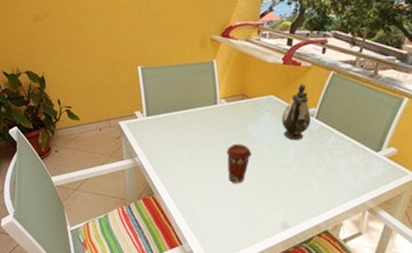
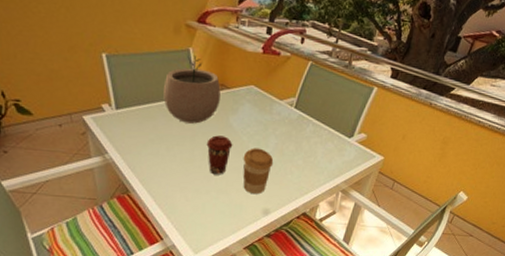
plant pot: none [187,67,242,132] -> present [162,55,221,124]
coffee cup: none [261,158,293,207] -> present [243,148,274,195]
teapot: present [282,83,312,141] -> none [262,73,291,130]

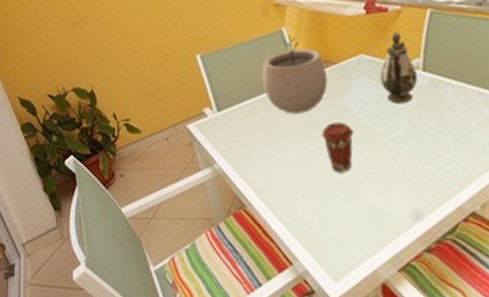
coffee cup: present [243,148,274,195] -> none [370,130,412,193]
teapot: none [262,73,291,130] -> present [380,31,418,104]

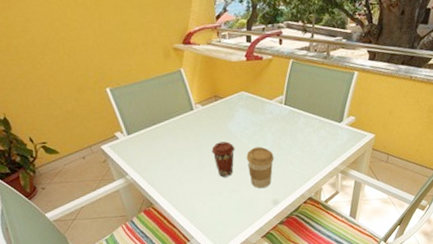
plant pot: present [261,35,328,114] -> none [164,74,217,136]
coffee cup: none [370,130,412,193] -> present [246,146,275,189]
teapot: present [380,31,418,104] -> none [255,75,281,128]

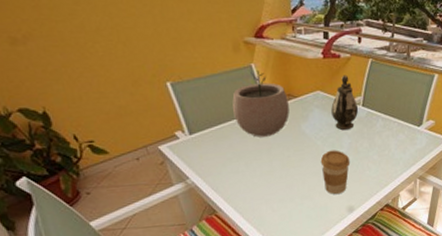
plant pot: none [164,74,217,136] -> present [232,70,290,137]
coffee cup: present [211,141,235,178] -> none [283,144,309,183]
teapot: none [255,75,281,128] -> present [331,75,359,131]

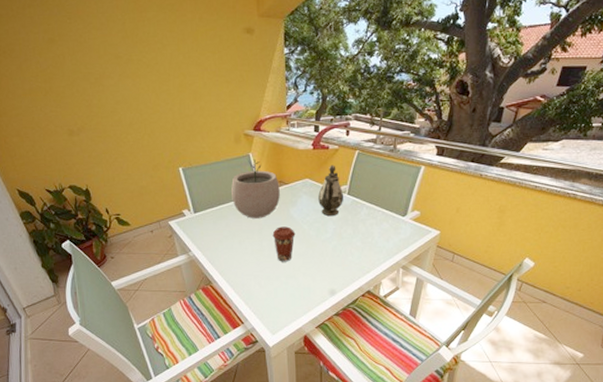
coffee cup: none [283,144,309,183] -> present [272,226,296,262]
coffee cup: present [320,150,351,195] -> none [306,234,334,277]

